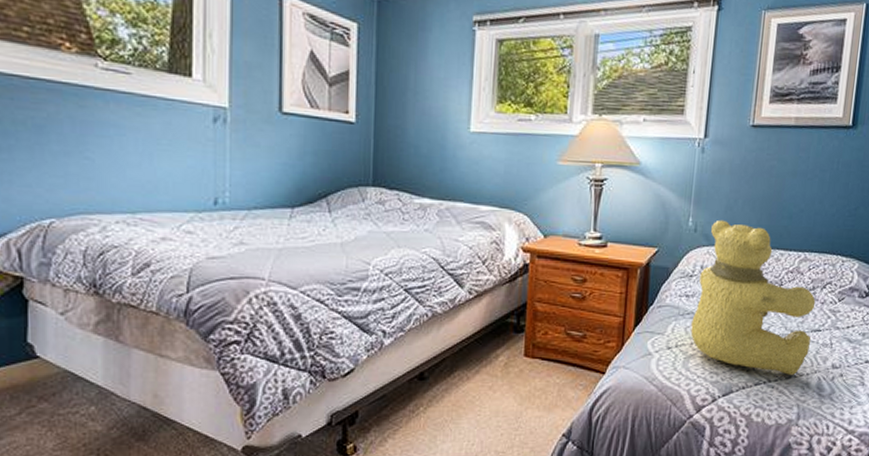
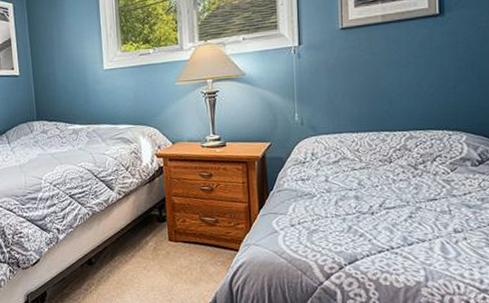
teddy bear: present [690,219,816,375] -> none [310,112,429,242]

